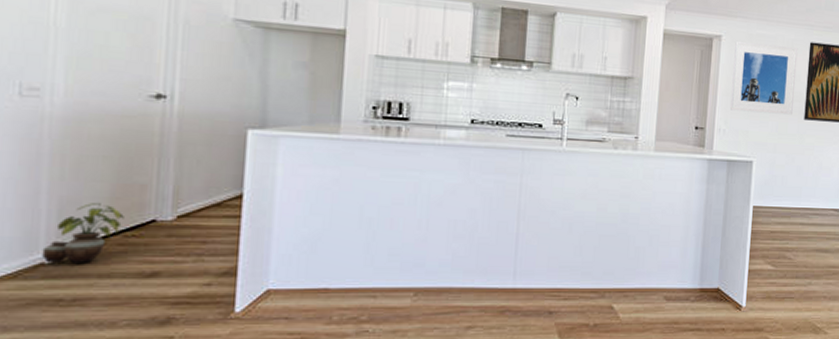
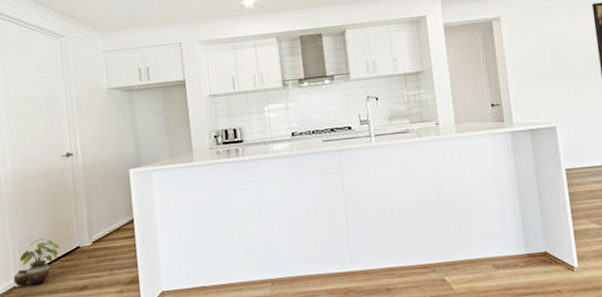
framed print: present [730,41,798,115] -> none [515,12,588,83]

